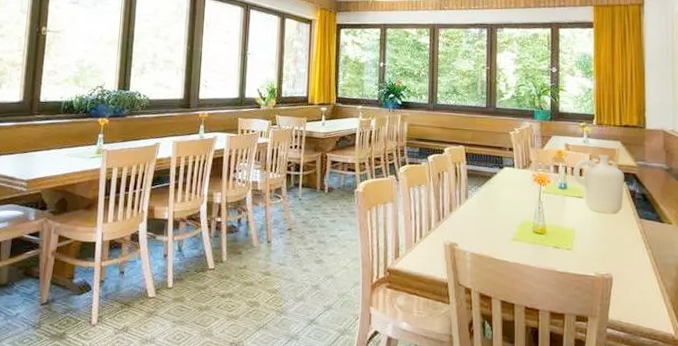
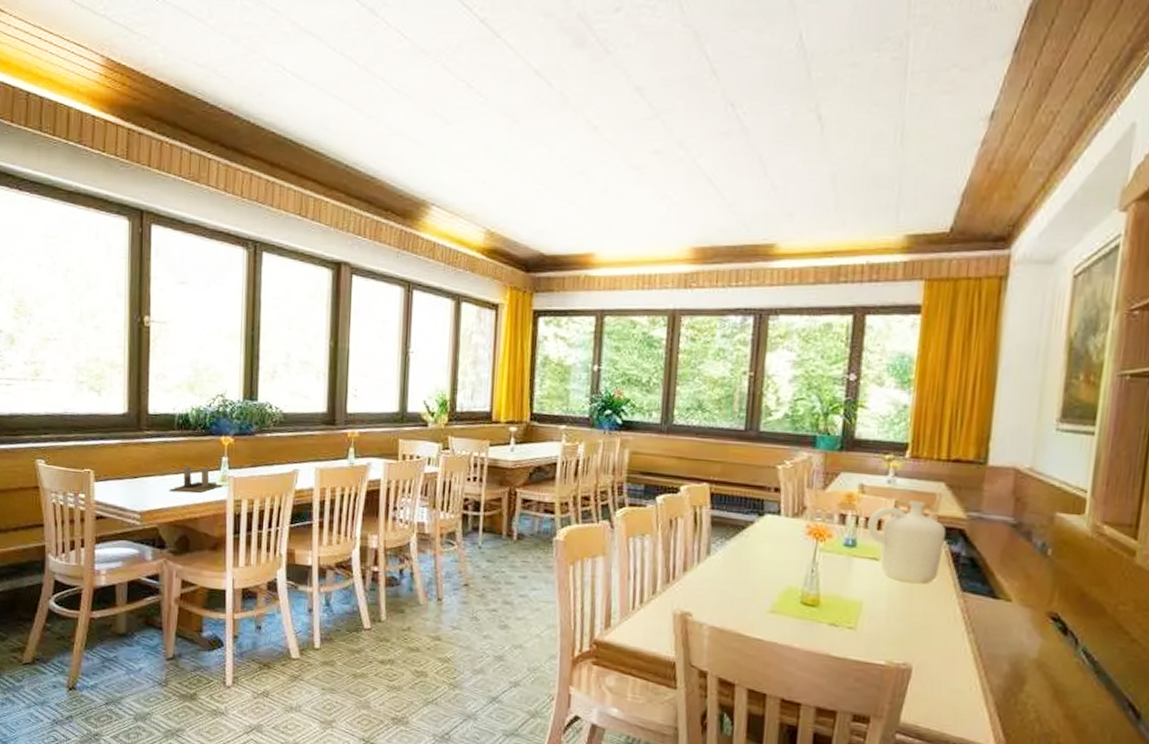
napkin holder: none [53,142,98,164] -> present [169,466,222,493]

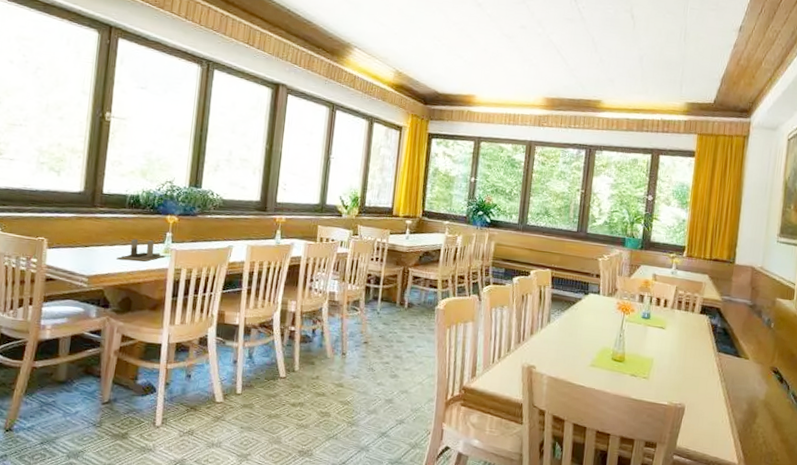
water jug: present [866,500,947,584] -> none [657,287,709,347]

